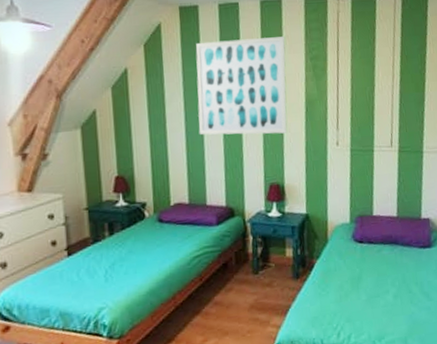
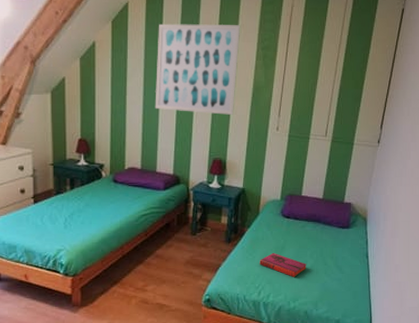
hardback book: none [334,284,389,311] -> present [259,252,306,277]

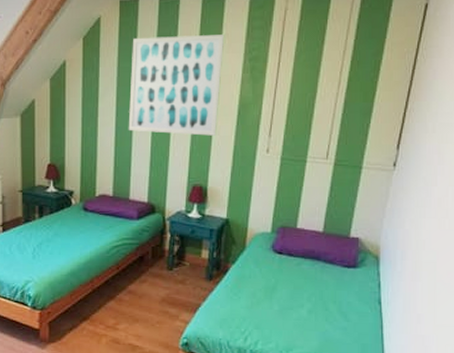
hardback book: present [259,252,306,277] -> none [246,293,303,323]

